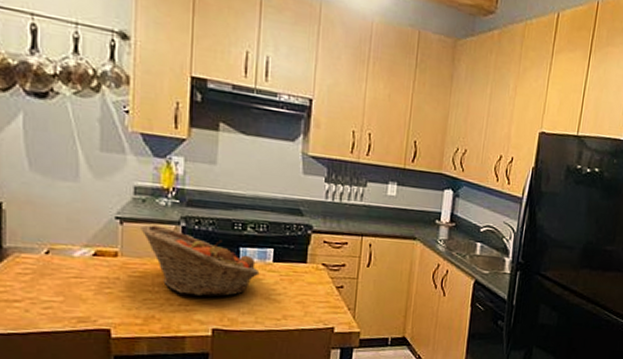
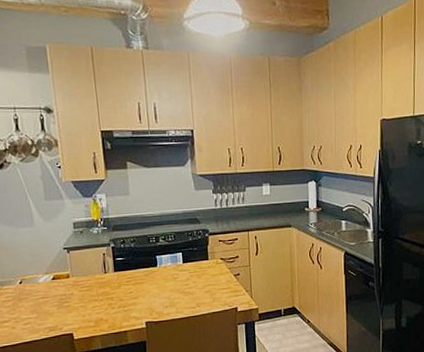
fruit basket: present [141,224,260,297] -> none [82,249,174,299]

